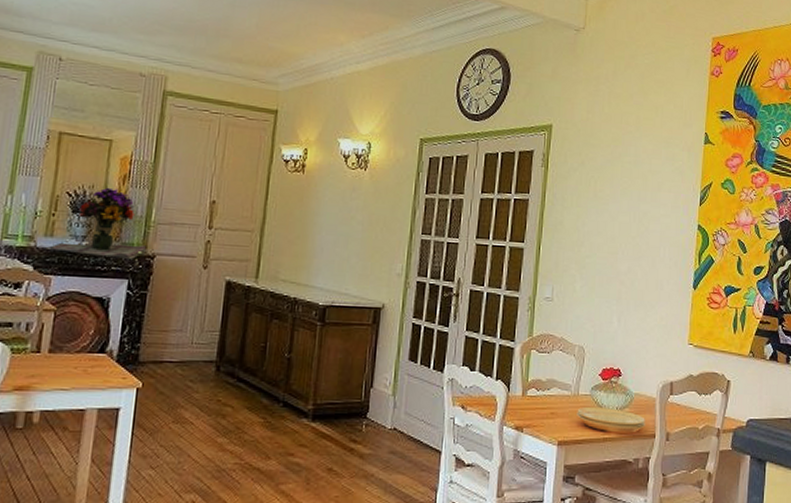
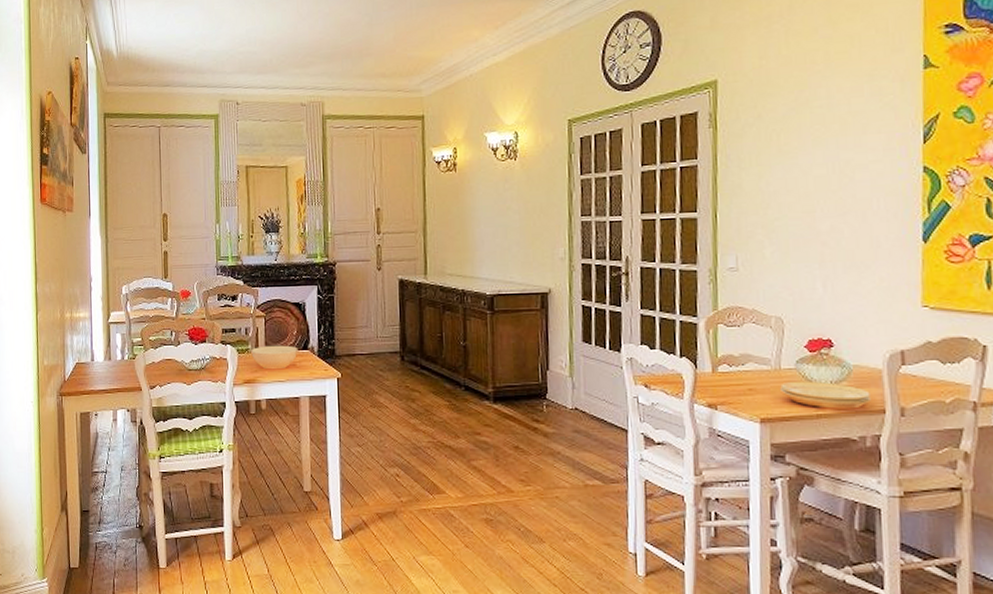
bowl: none [29,345,93,376] -> present [251,345,298,370]
flower arrangement: present [45,185,149,259] -> none [250,206,330,268]

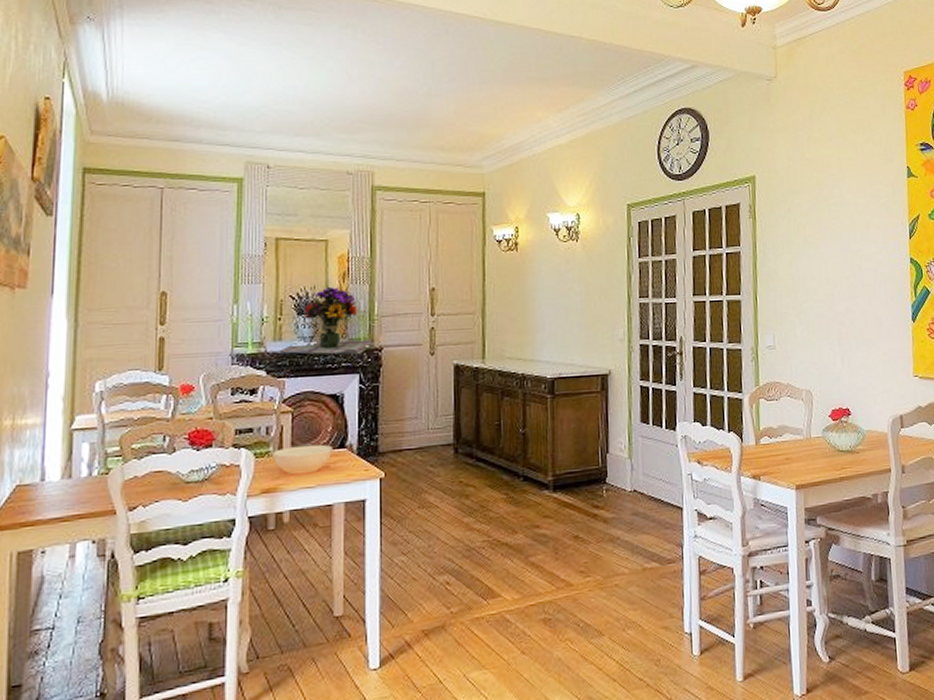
flower arrangement: none [250,206,330,268] -> present [275,285,375,355]
plate: present [780,382,871,409] -> none [811,447,880,472]

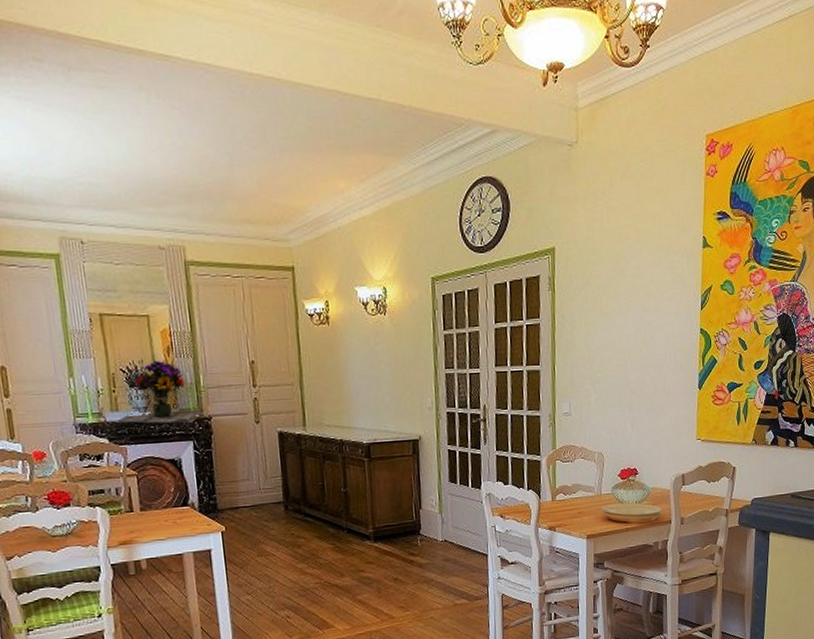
bowl: present [273,444,333,475] -> none [124,503,178,530]
plate: none [811,447,880,472] -> present [601,502,662,523]

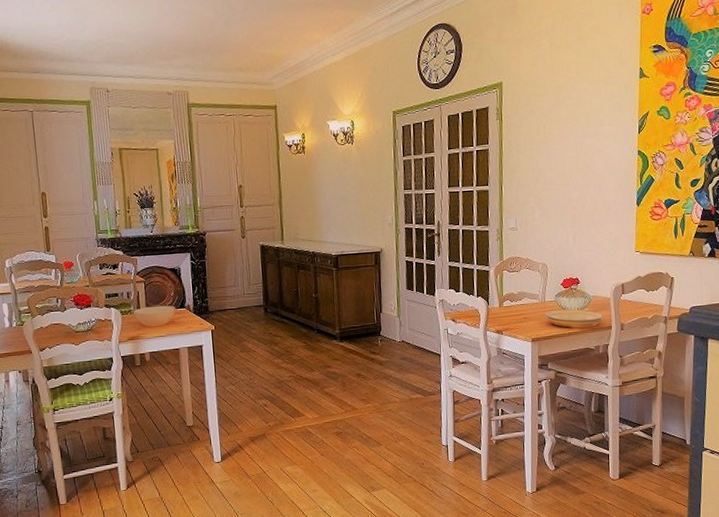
flower arrangement: present [114,358,205,424] -> none [128,184,200,239]
bowl: none [124,503,178,530] -> present [133,305,176,327]

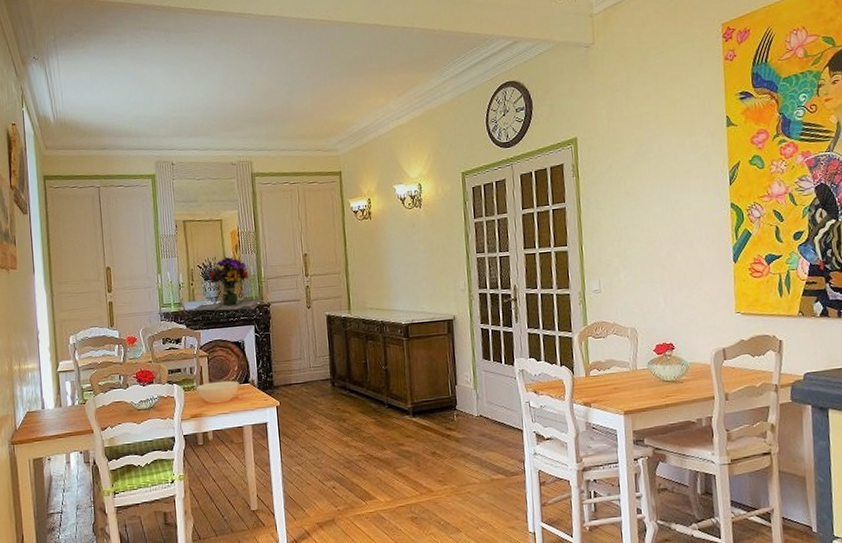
flower arrangement: none [128,184,200,239] -> present [191,255,265,312]
plate: present [545,309,603,328] -> none [637,378,704,399]

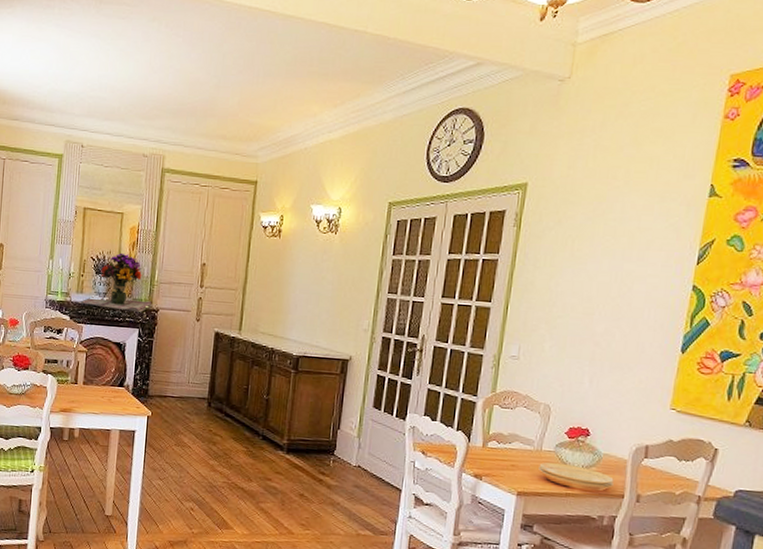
bowl: present [196,380,240,404] -> none [70,379,115,403]
plate: none [637,378,704,399] -> present [538,462,614,492]

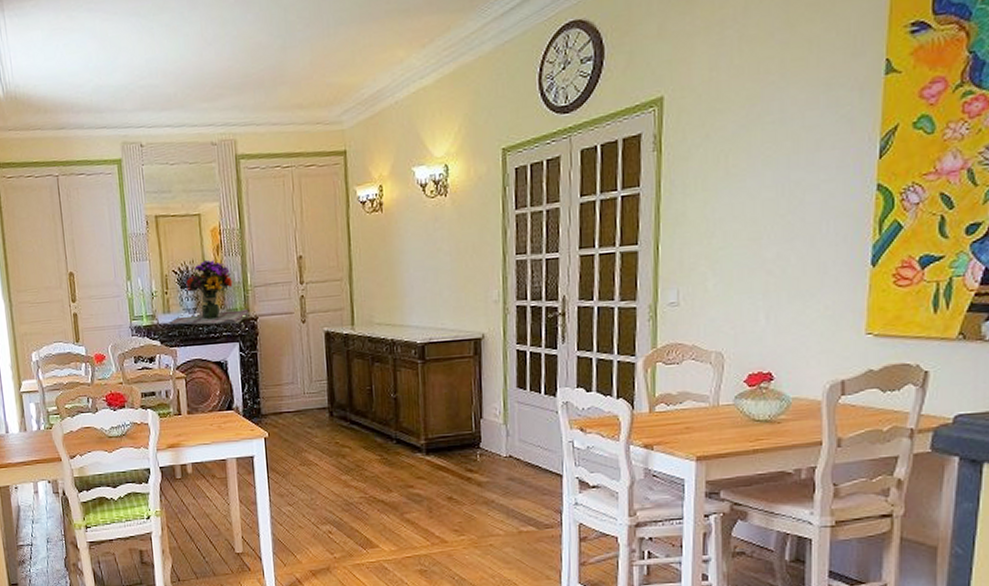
plate: present [538,462,614,492] -> none [718,416,808,443]

